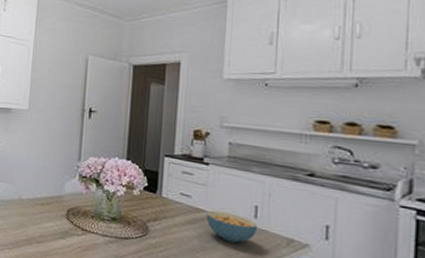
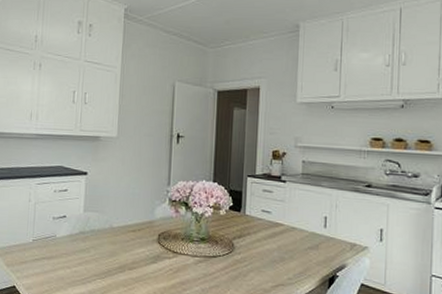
cereal bowl: present [206,210,258,243] -> none [284,223,327,252]

